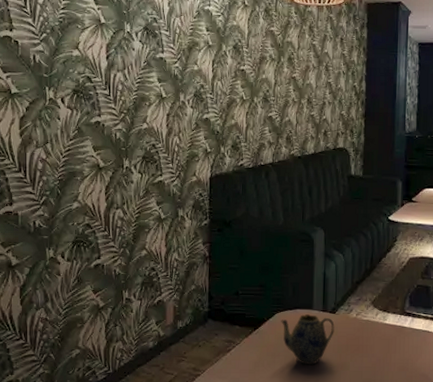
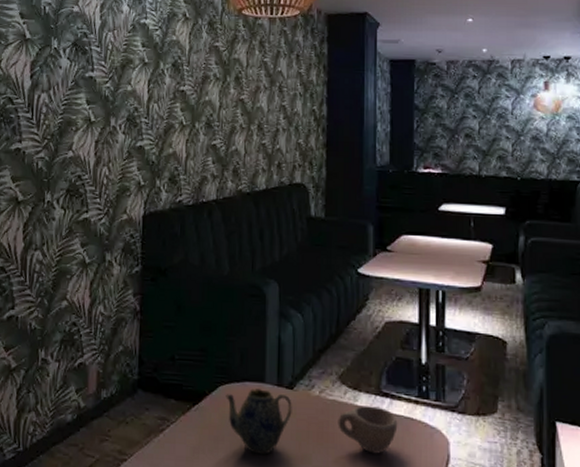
cup: none [370,323,417,359] -> present [338,405,398,454]

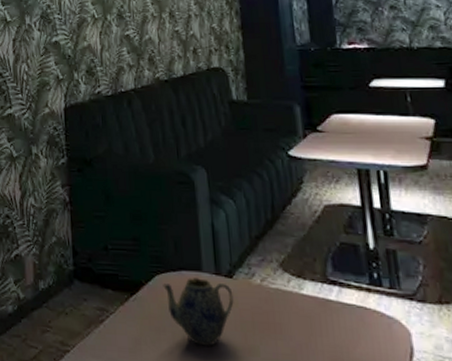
cup: present [338,405,398,454] -> none [283,294,351,346]

